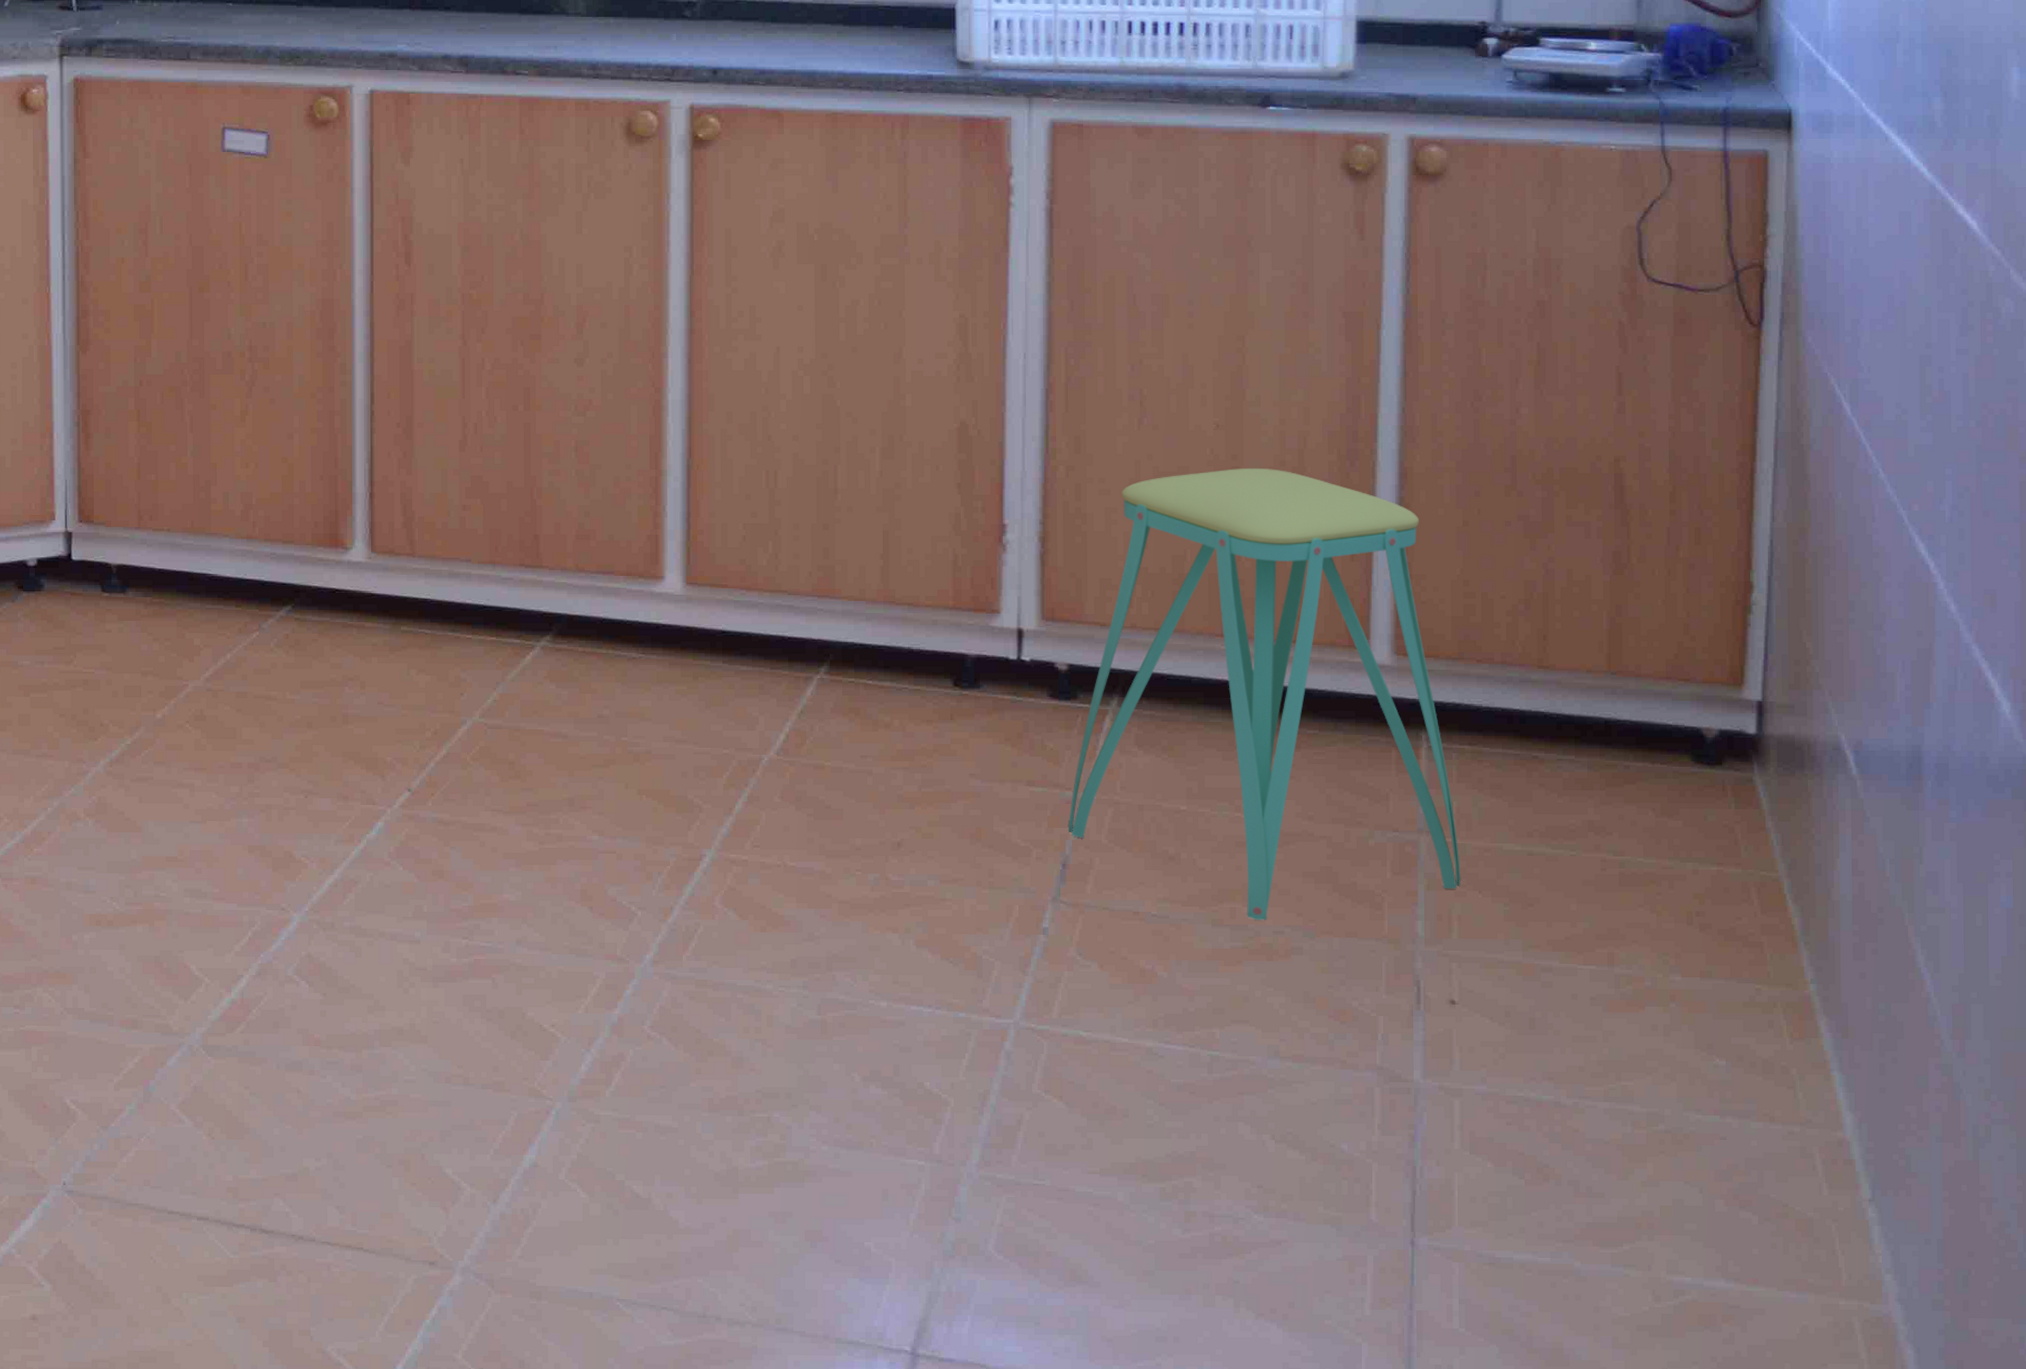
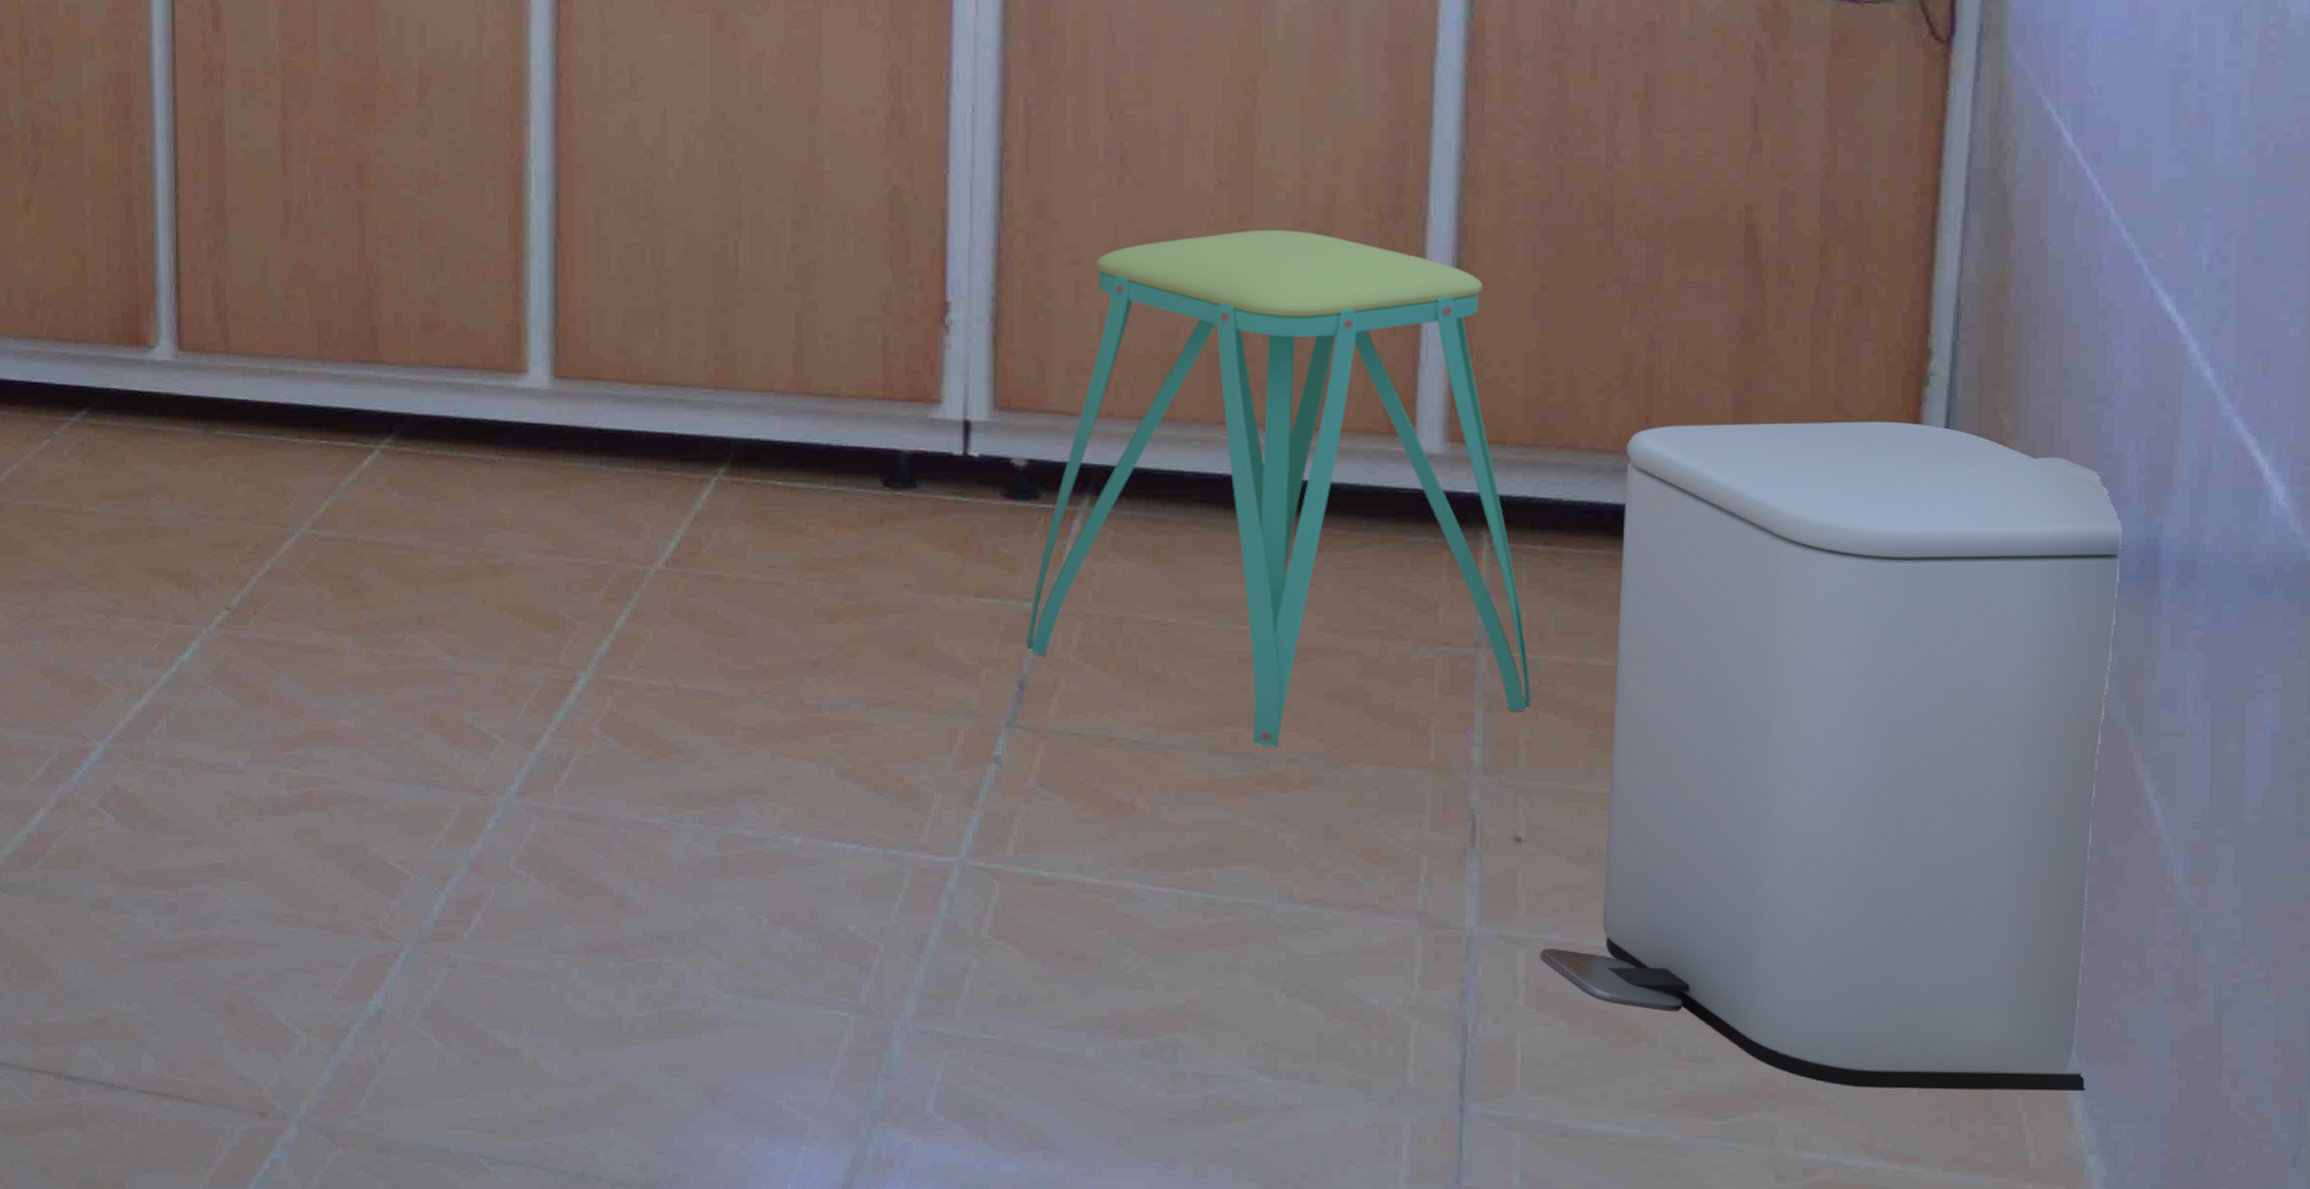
pedal bin: none [1471,642,1894,1219] -> present [1540,421,2121,1092]

